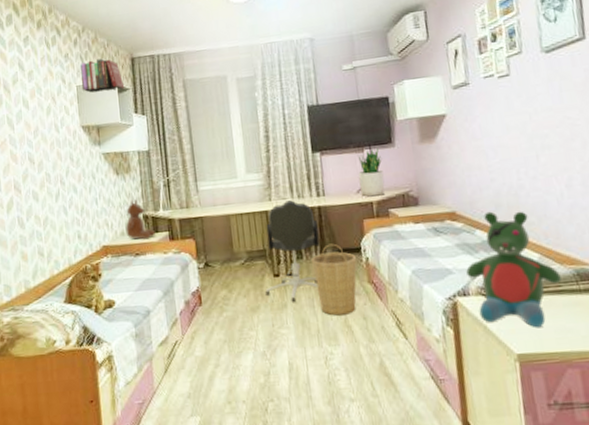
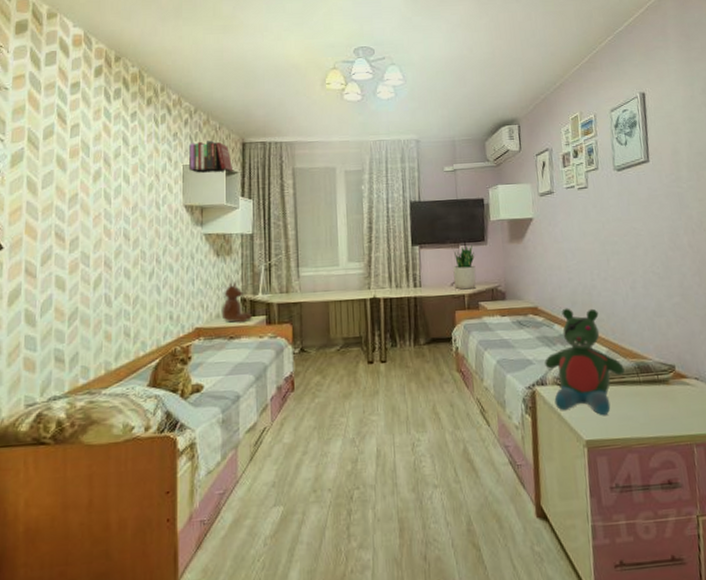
office chair: present [265,200,320,302] -> none [359,290,414,389]
basket: present [311,243,357,316] -> none [405,332,448,403]

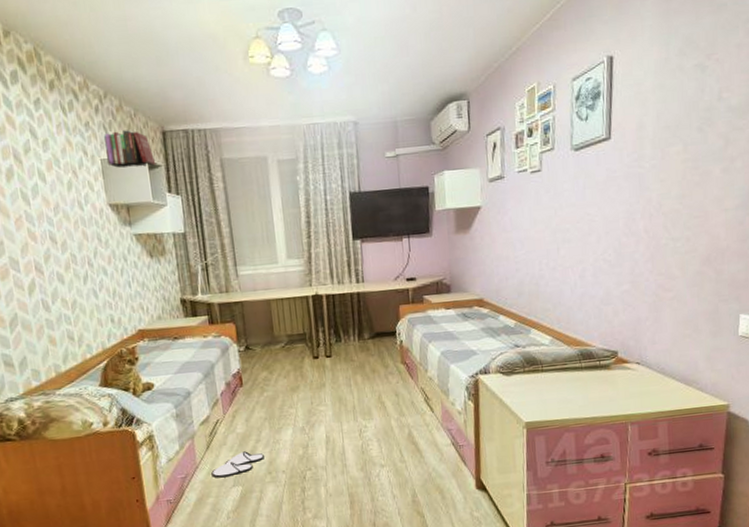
teddy bear: present [221,282,252,323] -> none [162,283,194,324]
slippers: none [252,464,310,496] -> present [211,451,264,478]
planter: present [453,245,477,290] -> none [396,237,421,284]
stuffed animal: present [545,308,625,416] -> none [488,298,567,400]

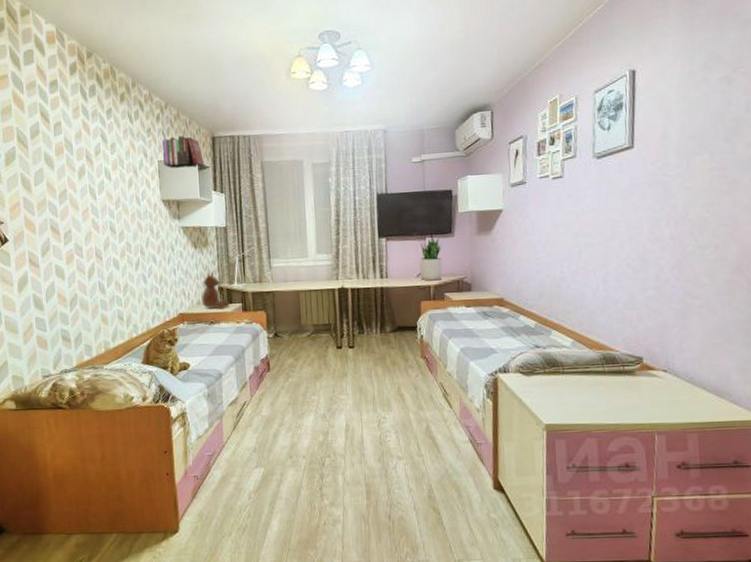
teddy bear: none [162,283,194,324] -> present [201,272,229,310]
slippers: present [211,451,264,478] -> none [236,434,286,458]
planter: none [396,237,421,284] -> present [419,237,443,281]

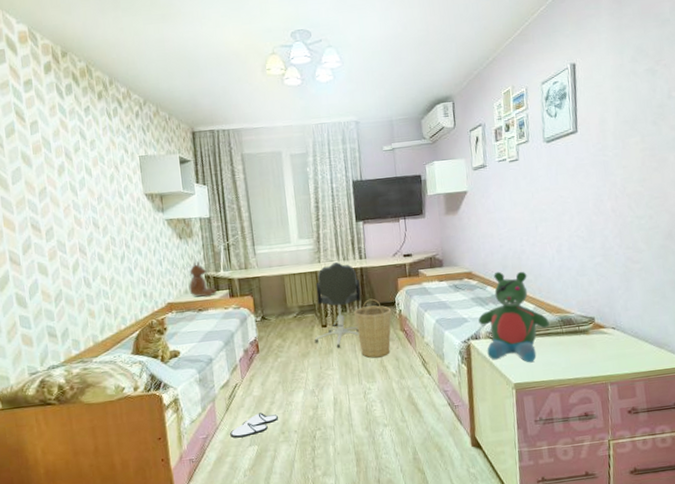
books: present [161,136,205,169] -> none [142,131,187,164]
slippers: none [236,434,286,458] -> present [230,413,278,438]
office chair: none [328,280,380,372] -> present [314,262,361,348]
basket: none [372,321,413,385] -> present [354,298,392,358]
planter: present [419,237,443,281] -> none [394,219,416,260]
stuffed animal: none [508,299,589,403] -> present [478,271,550,363]

